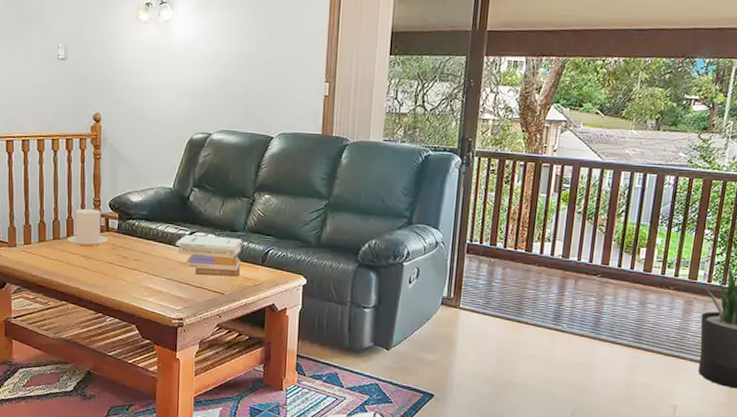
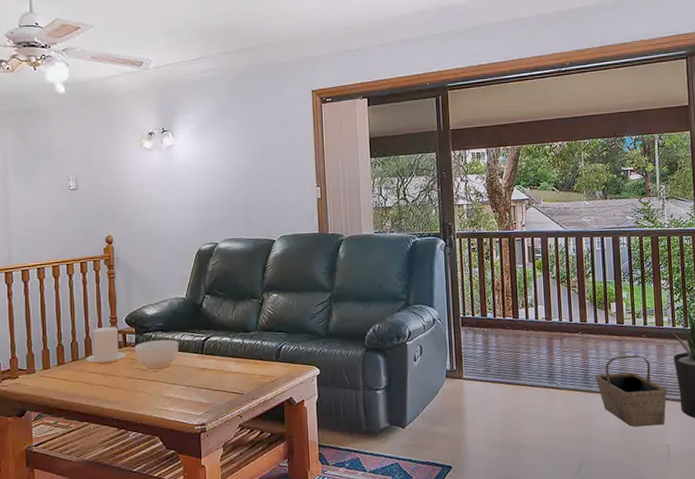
bowl: none [116,228,163,259] -> present [134,339,180,370]
books: present [175,234,242,277] -> none [192,338,256,378]
basket: none [606,306,687,384] -> present [595,355,668,427]

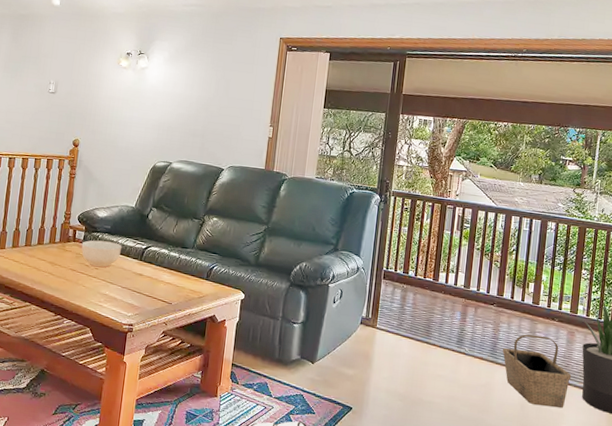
candle: present [86,326,127,364] -> none [38,220,74,254]

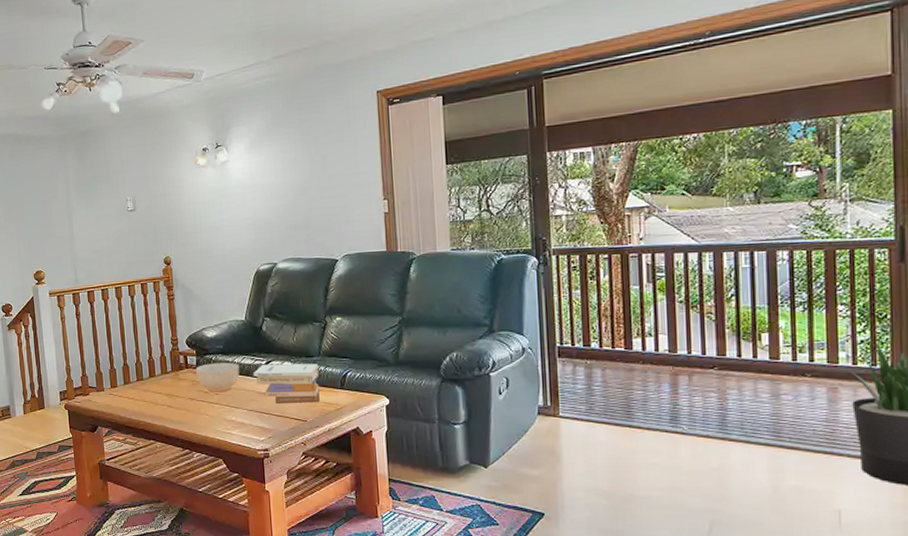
books: none [132,248,191,289] -> present [253,363,320,403]
basket: present [502,334,572,408] -> none [736,398,842,486]

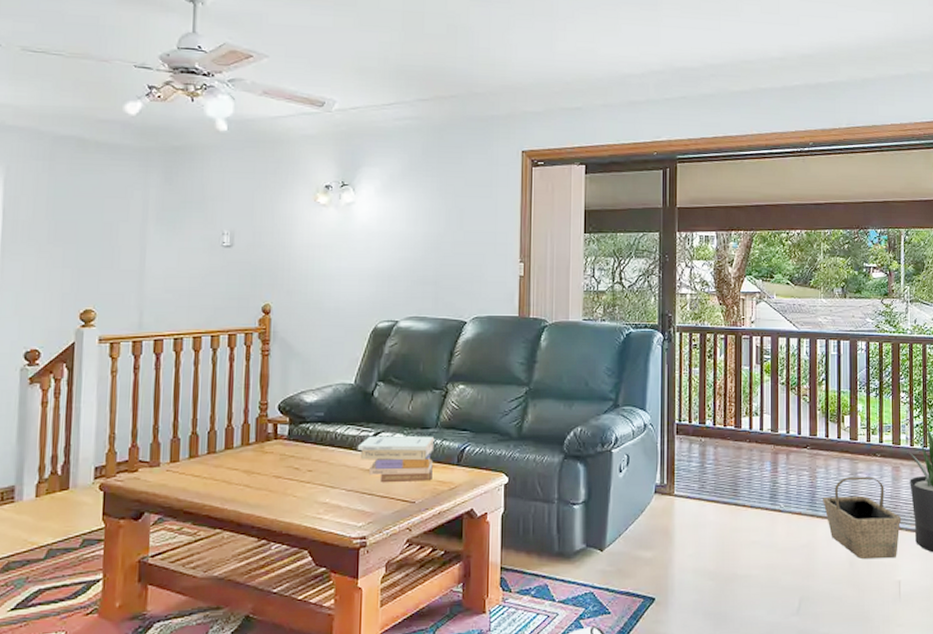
bowl: present [195,362,240,392] -> none [286,433,342,469]
basket: none [736,398,842,486] -> present [823,476,902,560]

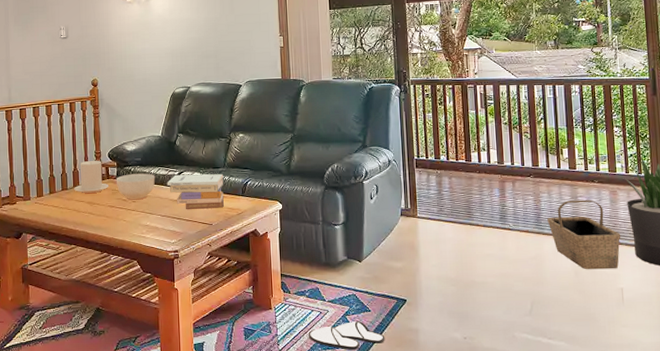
candle: none [225,413,277,458] -> present [74,160,109,193]
bowl: none [286,433,342,469] -> present [116,173,156,200]

